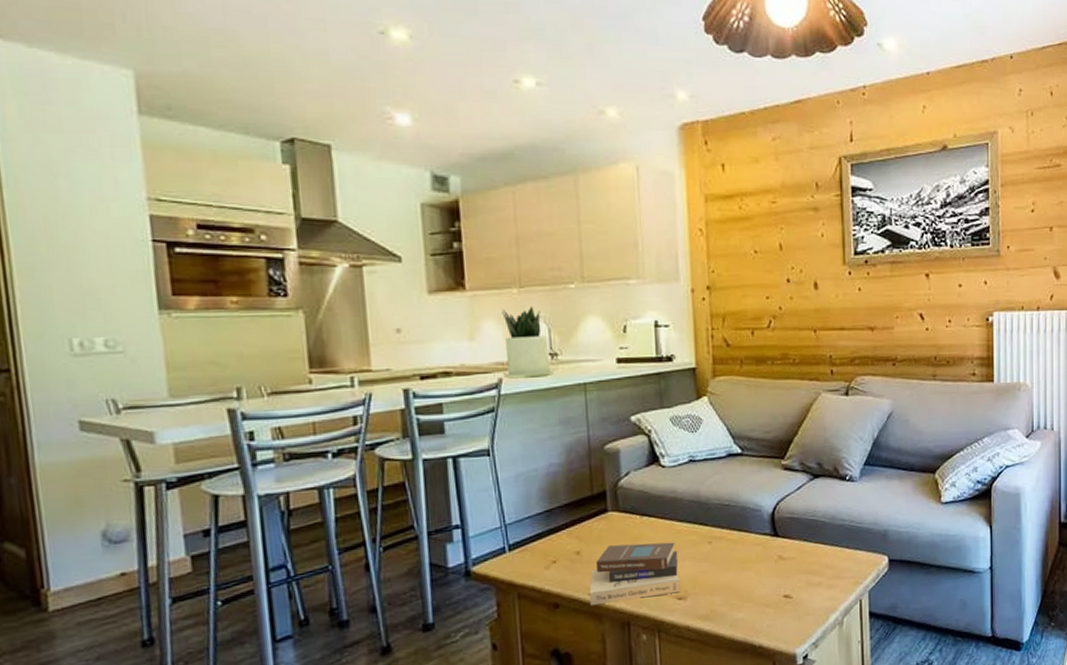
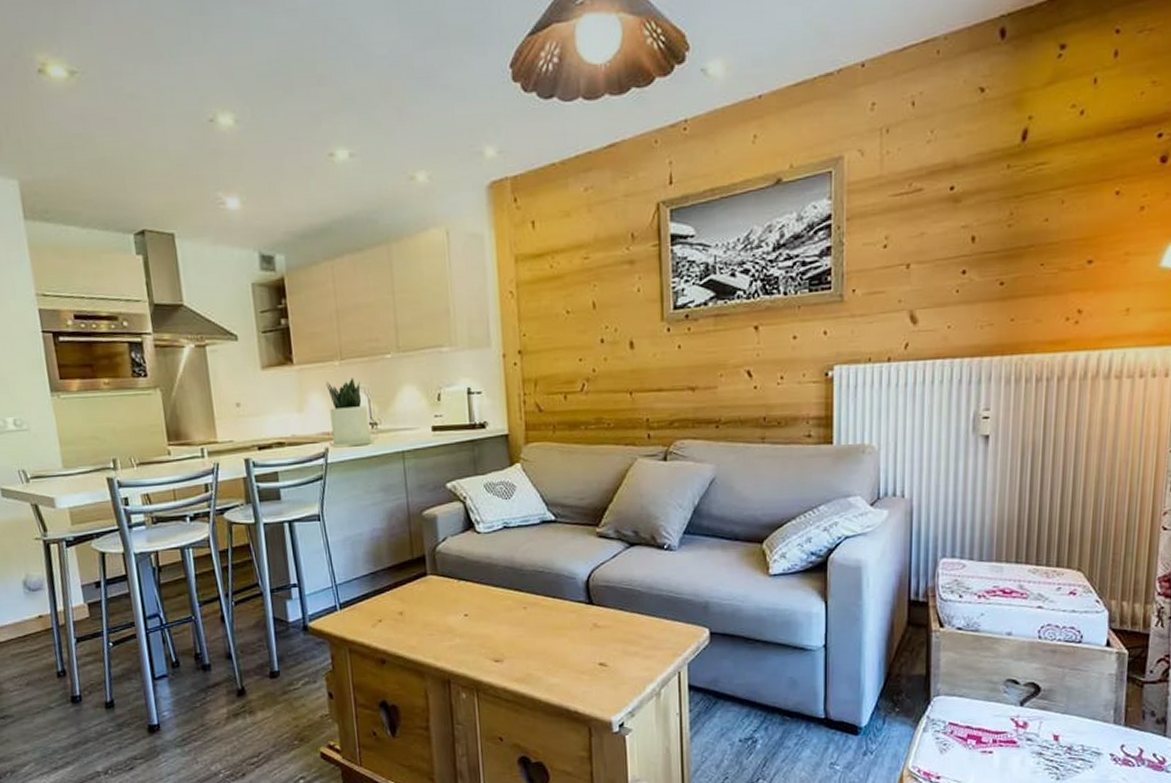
books: present [589,542,680,606] -> none [412,606,497,664]

